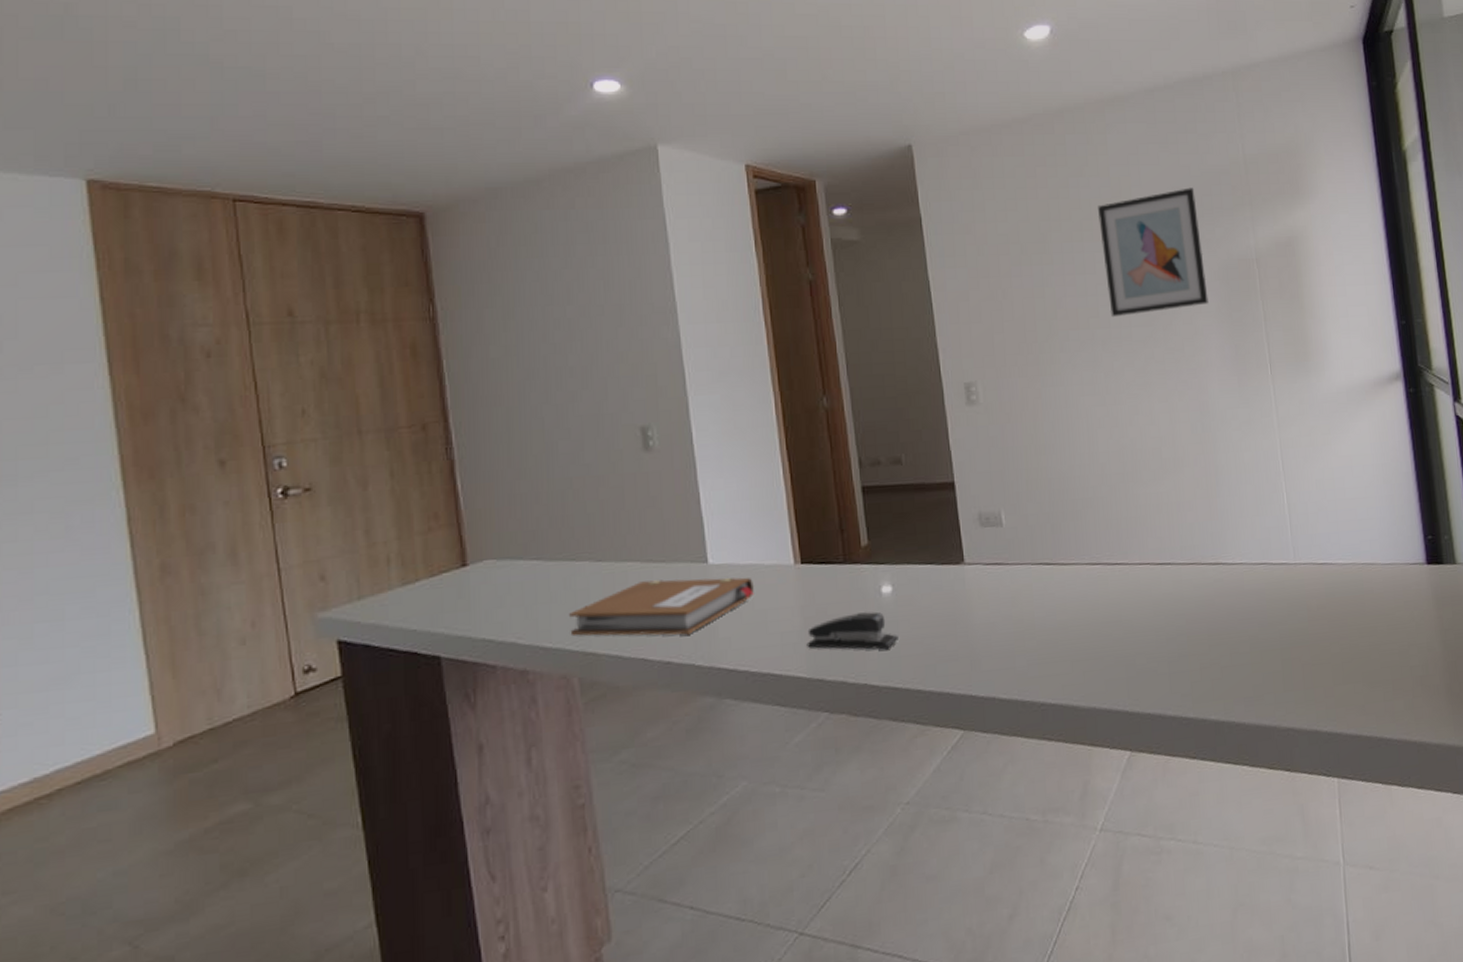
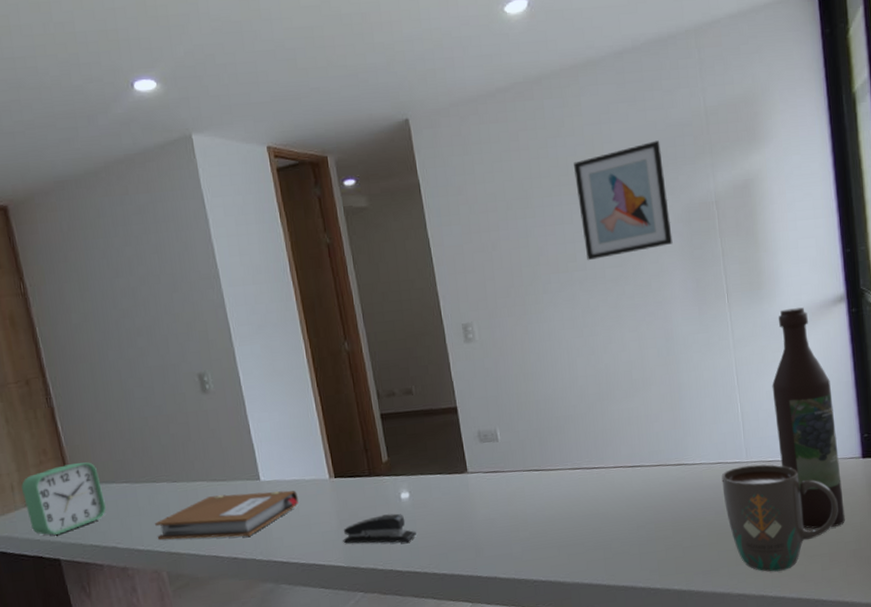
alarm clock: none [401,531,508,625] -> present [21,462,106,535]
mug: none [1265,567,1402,701] -> present [721,464,838,572]
wine bottle: none [1322,384,1410,649] -> present [772,307,845,529]

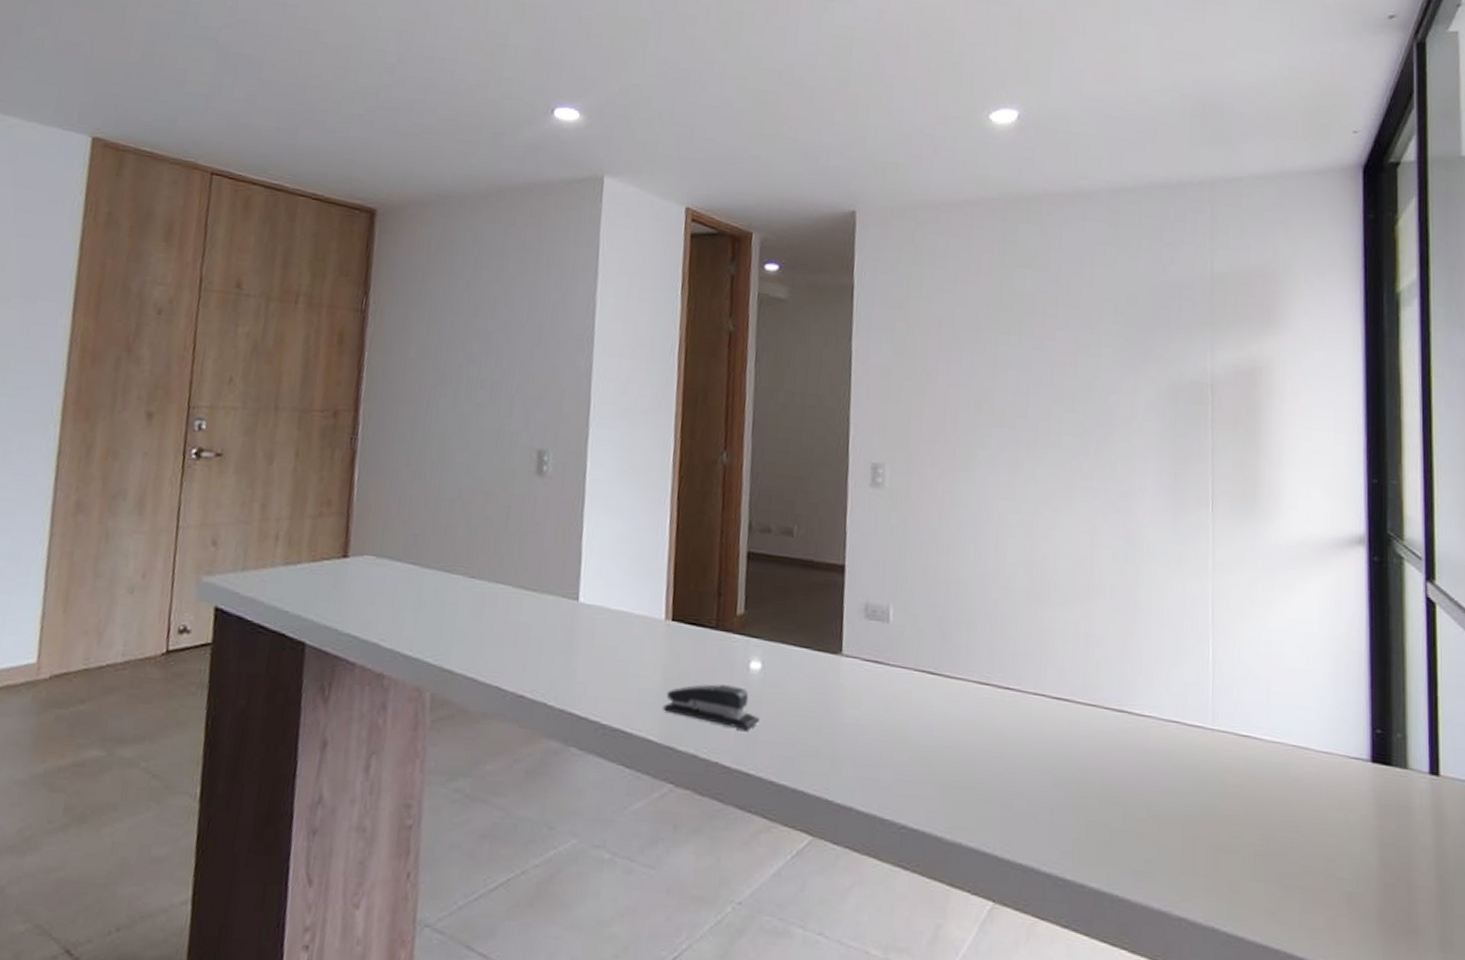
alarm clock: present [21,462,106,535] -> none [284,524,384,611]
notebook: present [154,490,299,540] -> none [431,606,621,672]
wall art: present [574,140,673,261] -> none [1040,297,1152,424]
mug: present [721,464,838,572] -> none [1175,733,1332,898]
wine bottle: present [772,307,845,529] -> none [1257,537,1340,852]

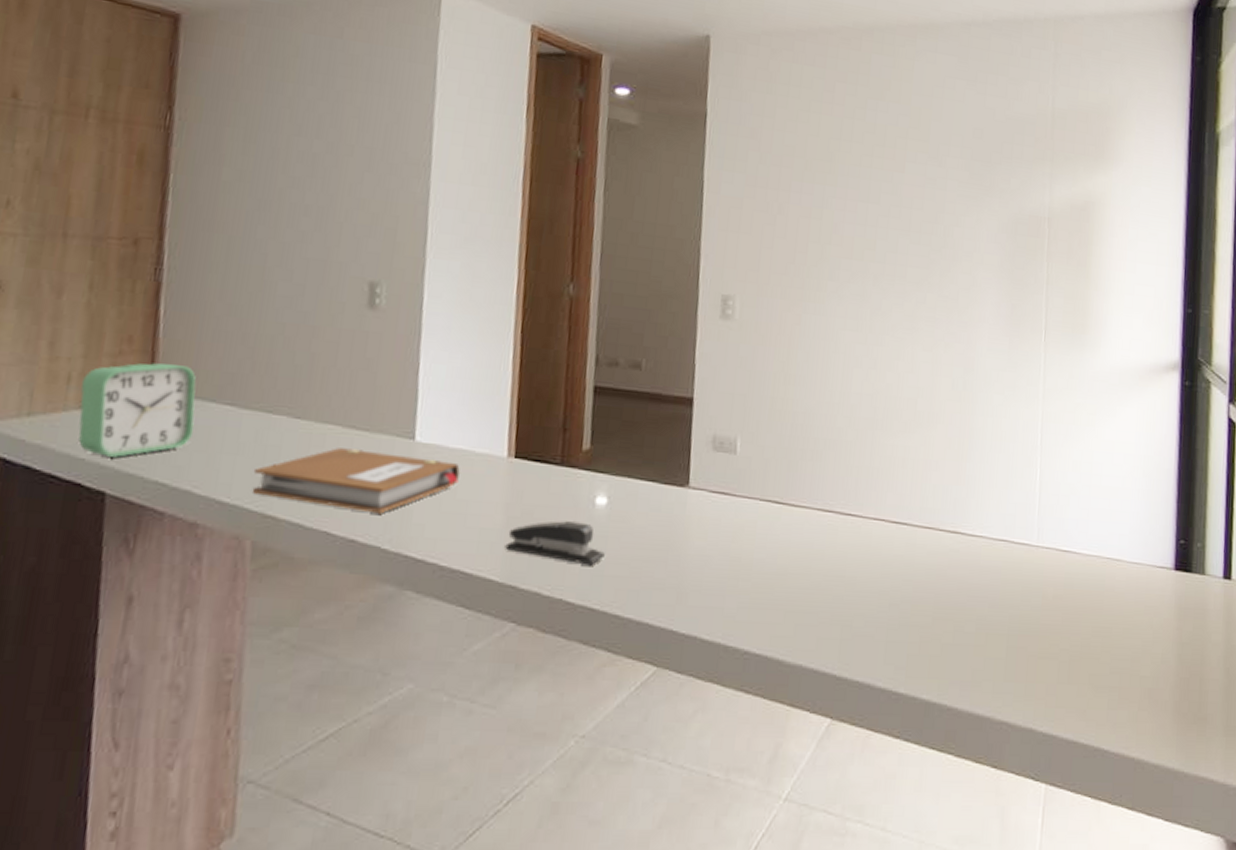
alarm clock: none [284,524,384,611] -> present [78,363,196,458]
notebook: none [431,606,621,672] -> present [252,448,460,514]

